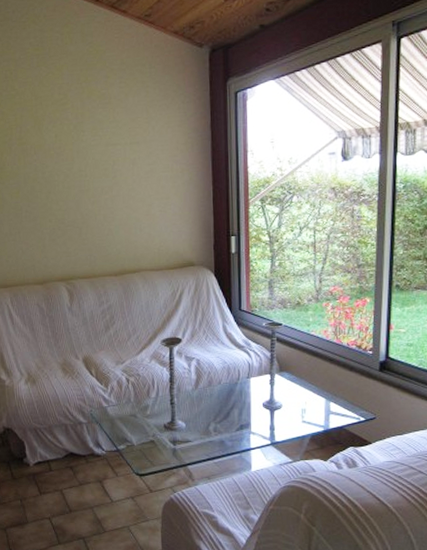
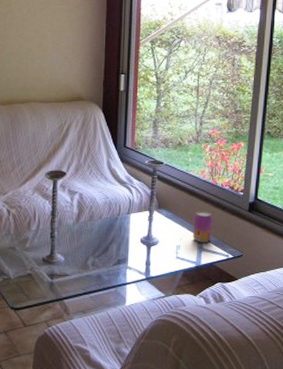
beverage can: none [318,372,339,406] -> present [193,211,212,243]

